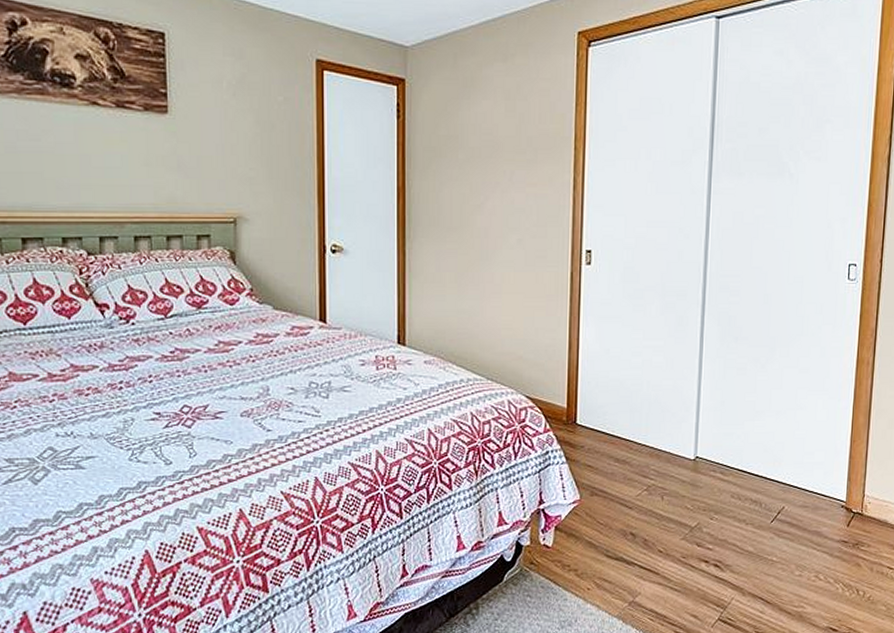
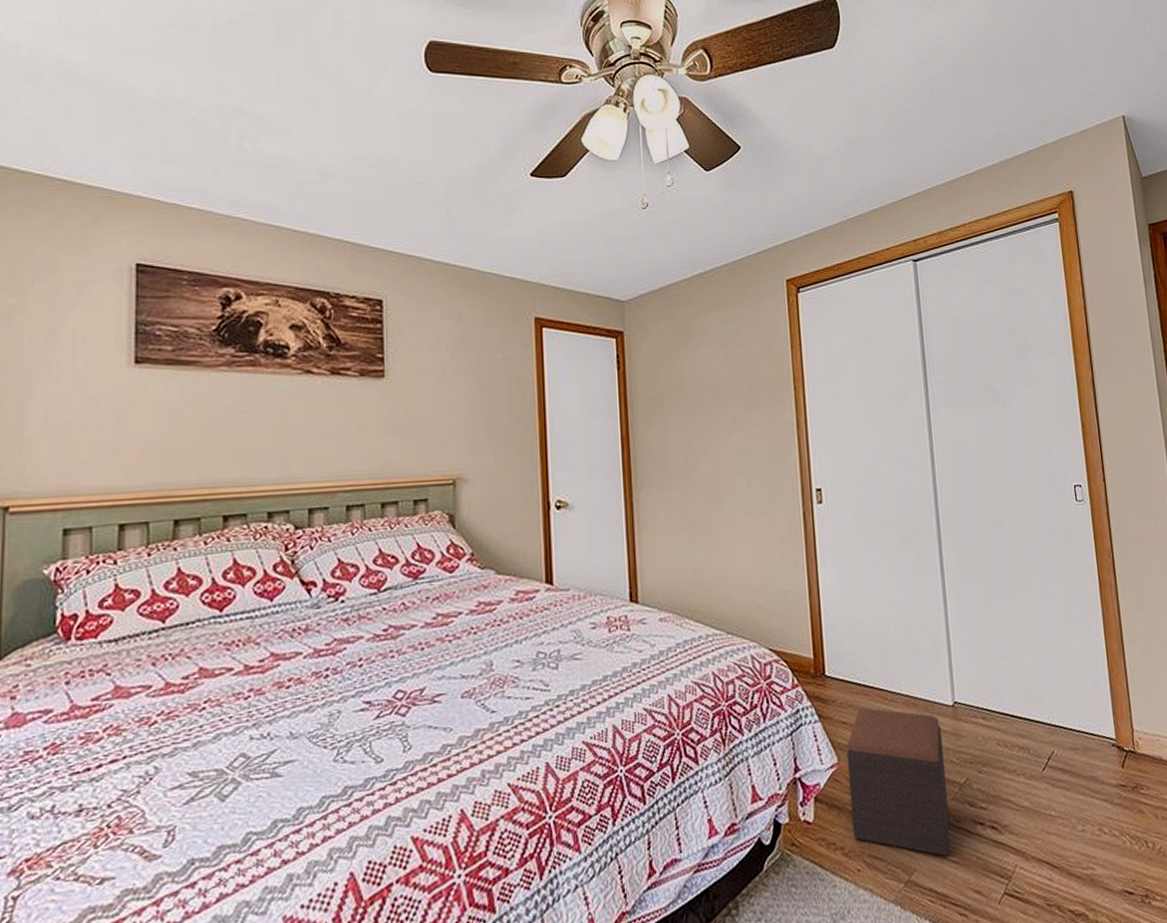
footstool: none [587,454,680,585] -> present [846,707,950,857]

